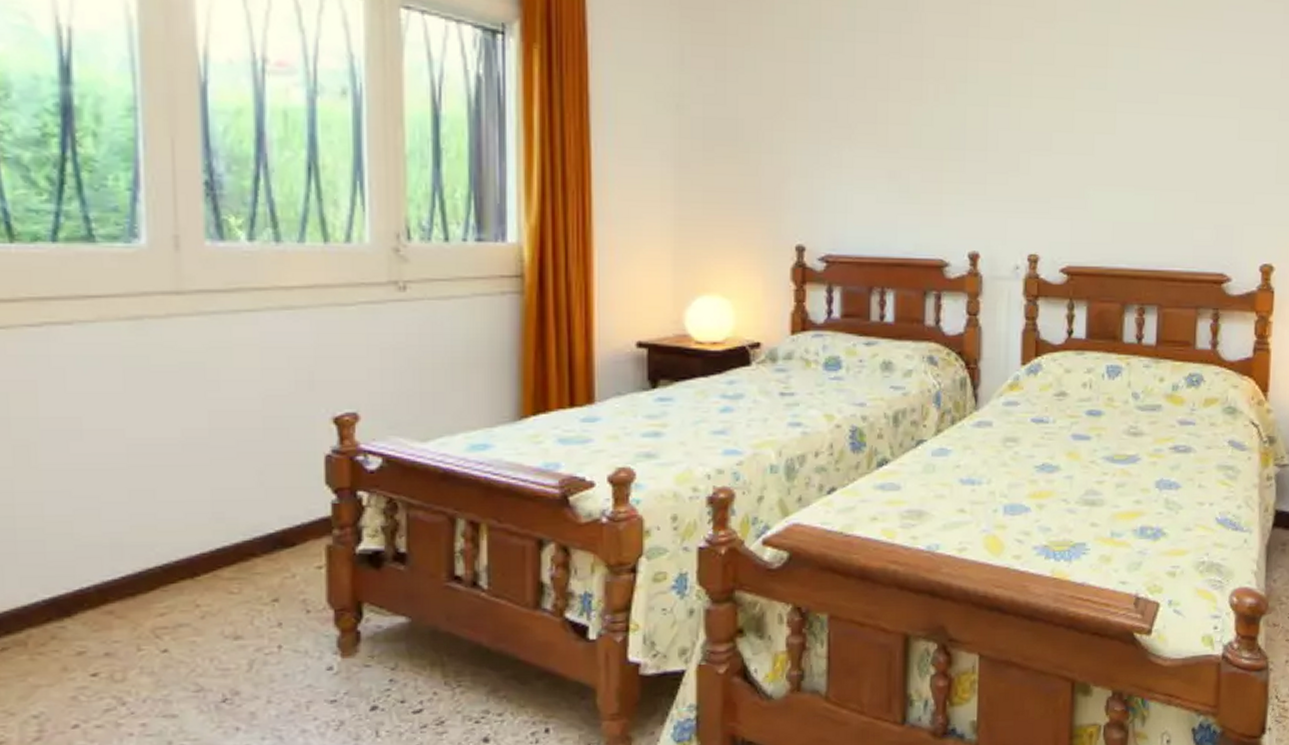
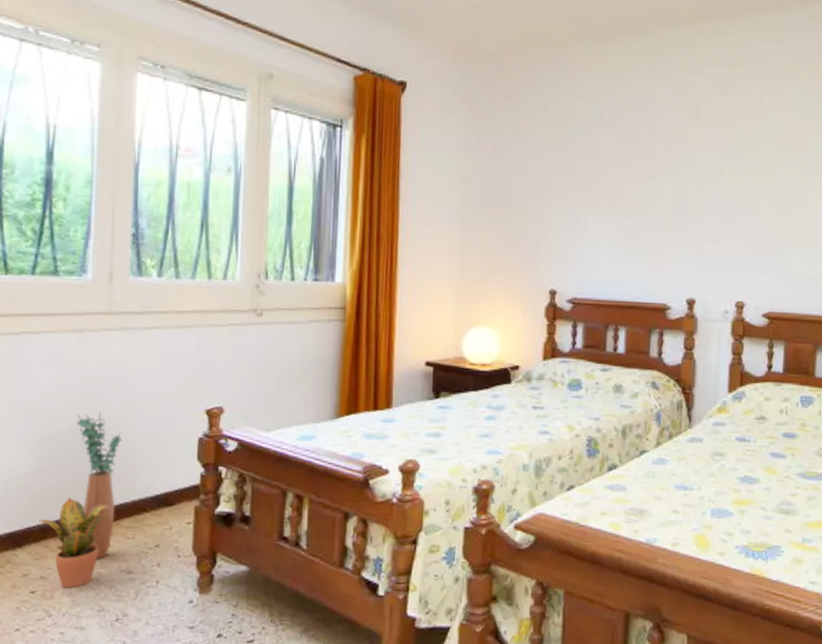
potted plant: none [93,545,203,666] -> present [38,497,111,588]
vase: none [140,427,211,624] -> present [76,411,122,560]

